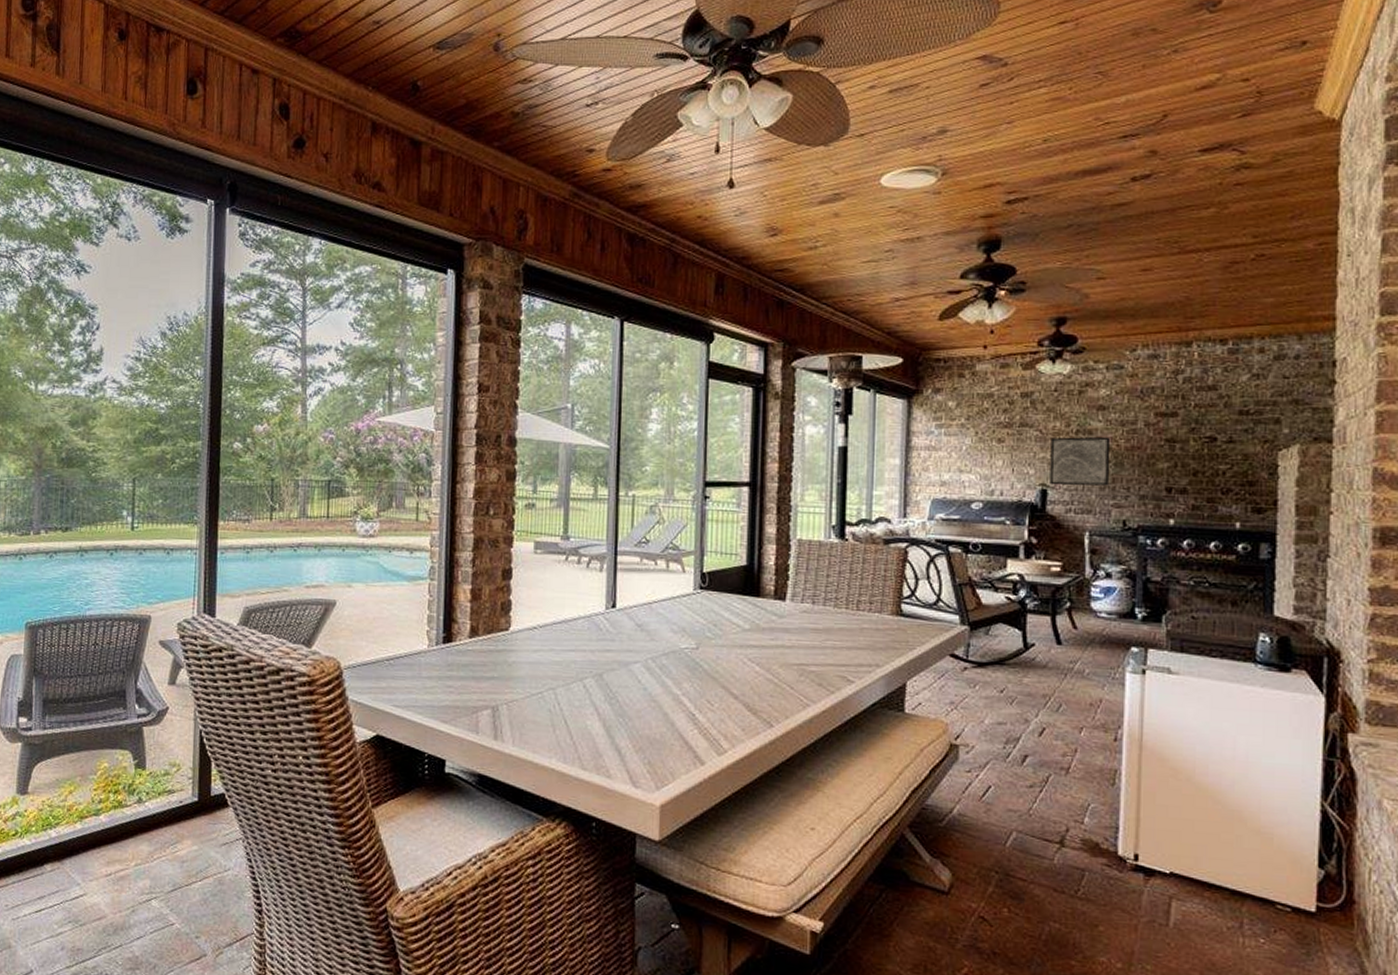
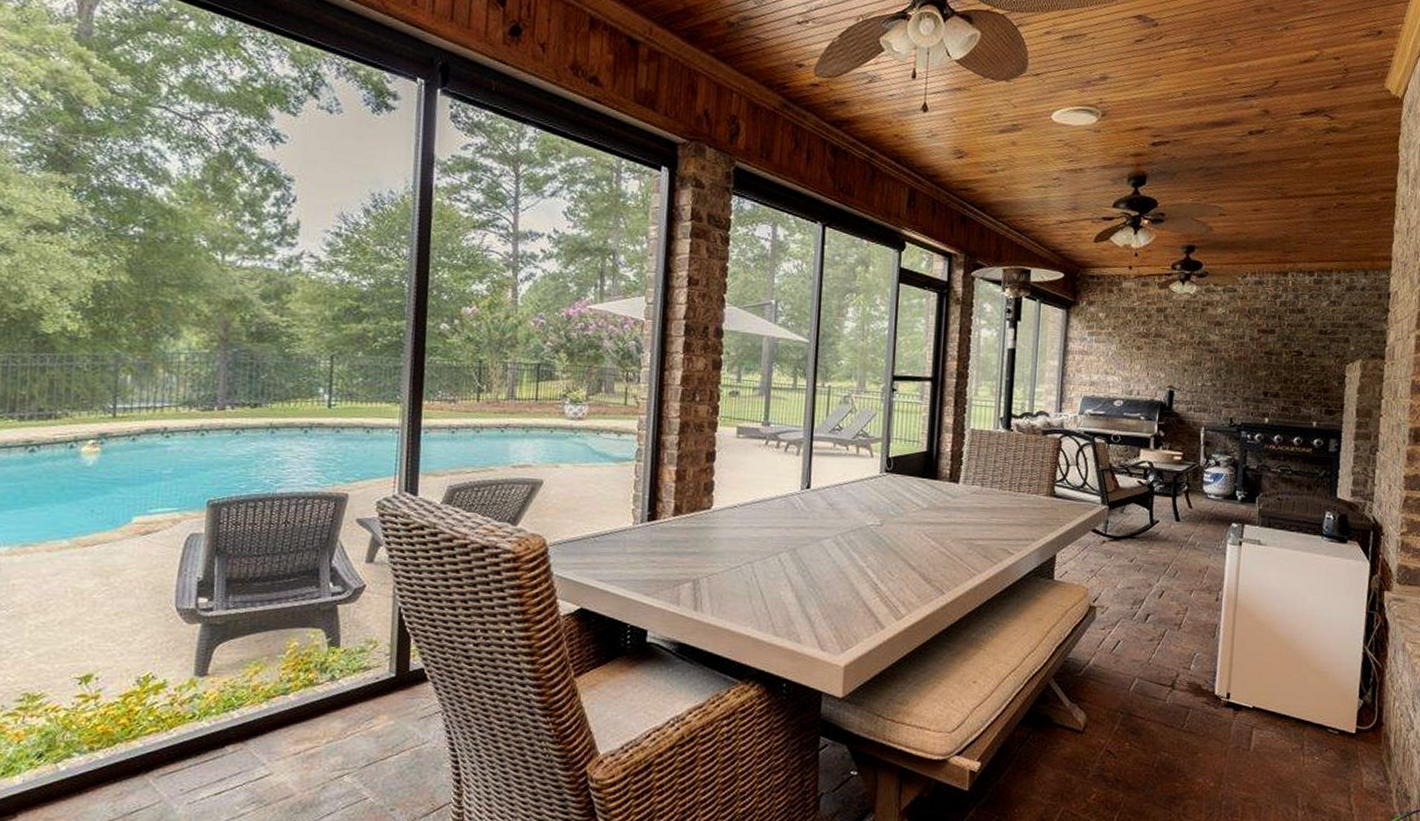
wall art: present [1050,436,1111,486] -> none [1176,347,1224,389]

